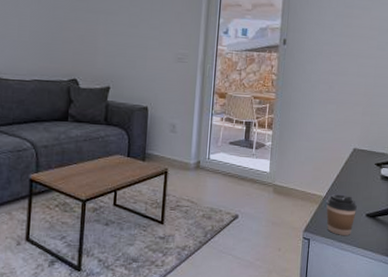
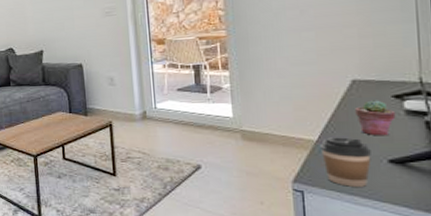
potted succulent: none [352,166,376,195] -> present [355,100,396,136]

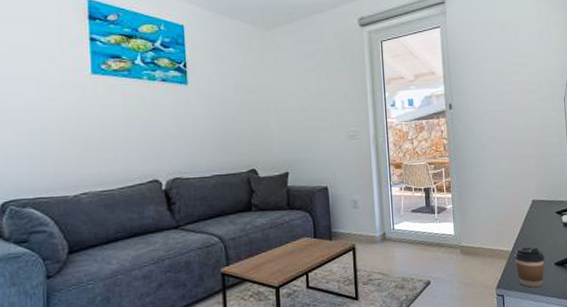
potted succulent: present [355,100,396,136] -> none [535,215,558,245]

